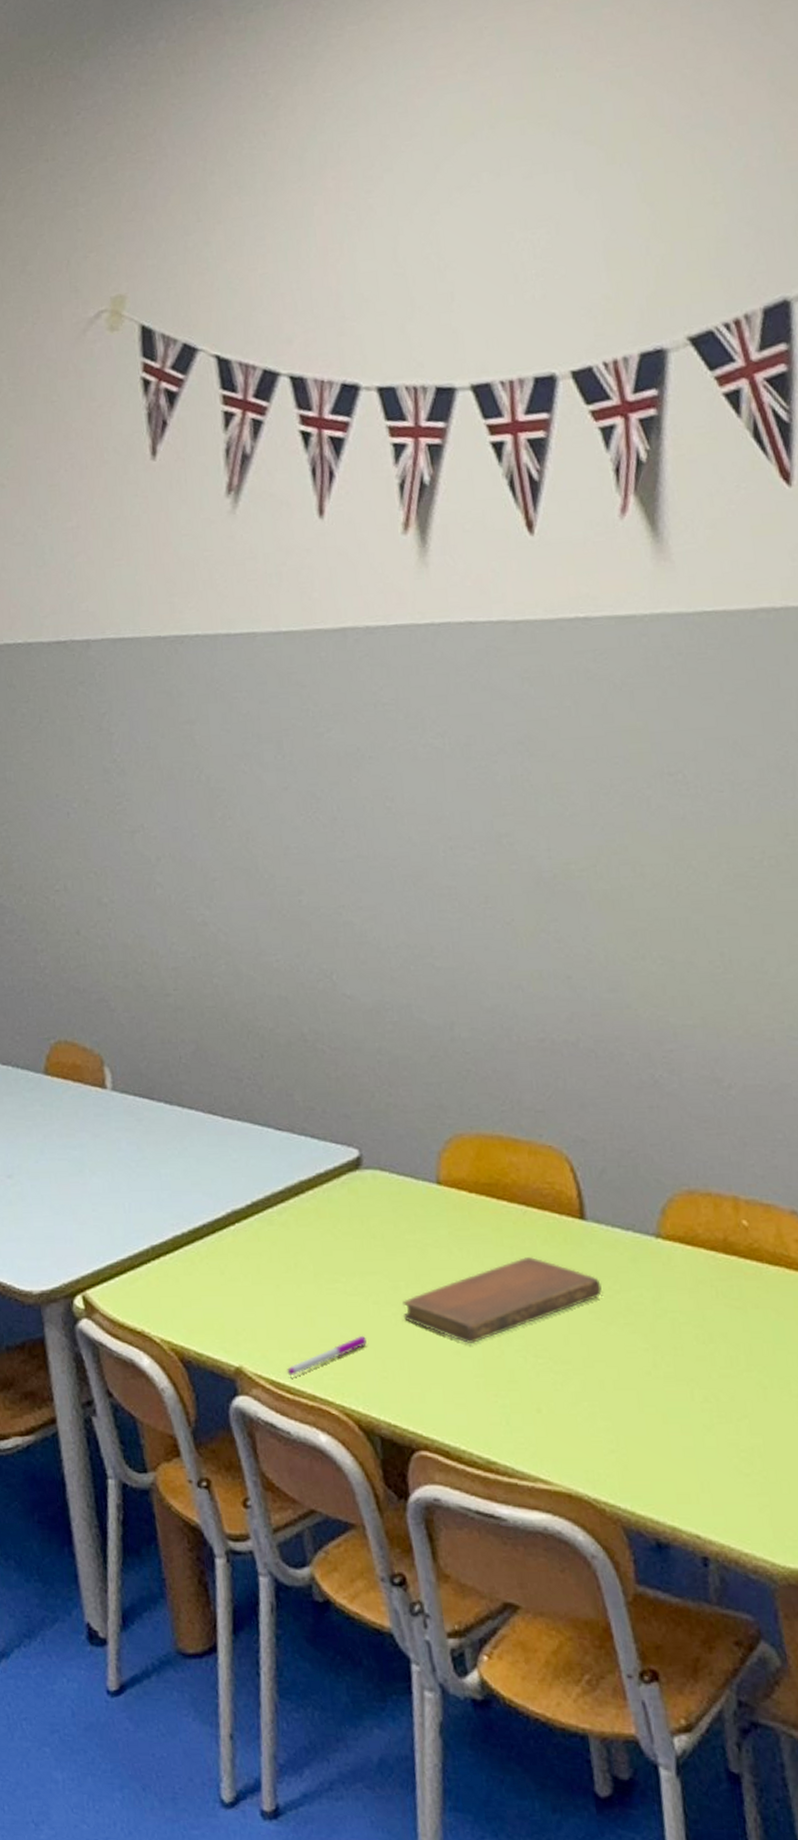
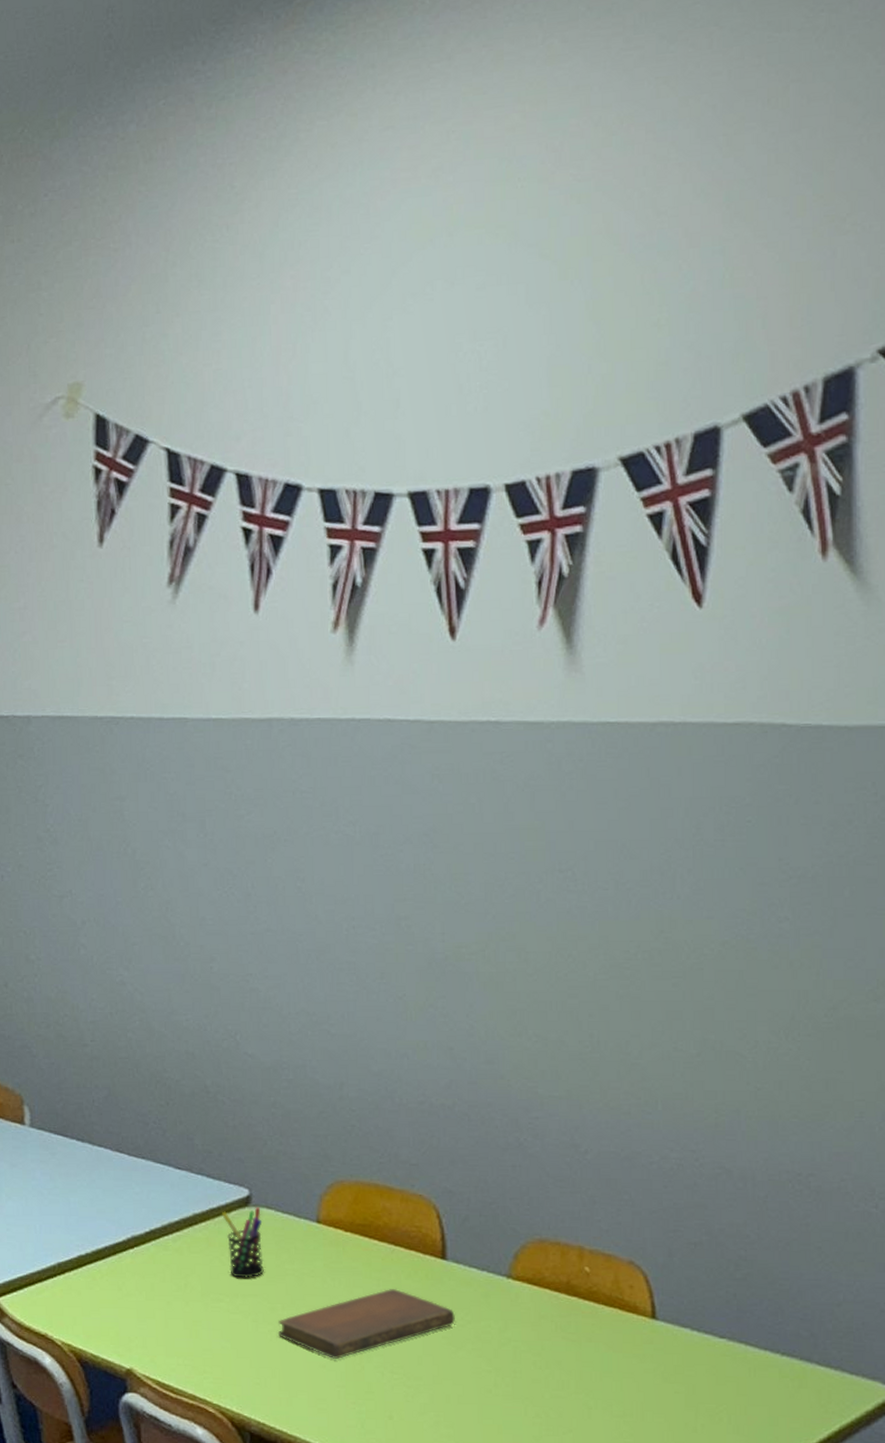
pen: present [286,1335,367,1376] -> none [171,1347,244,1378]
pen holder: none [329,1169,383,1253] -> present [221,1207,265,1278]

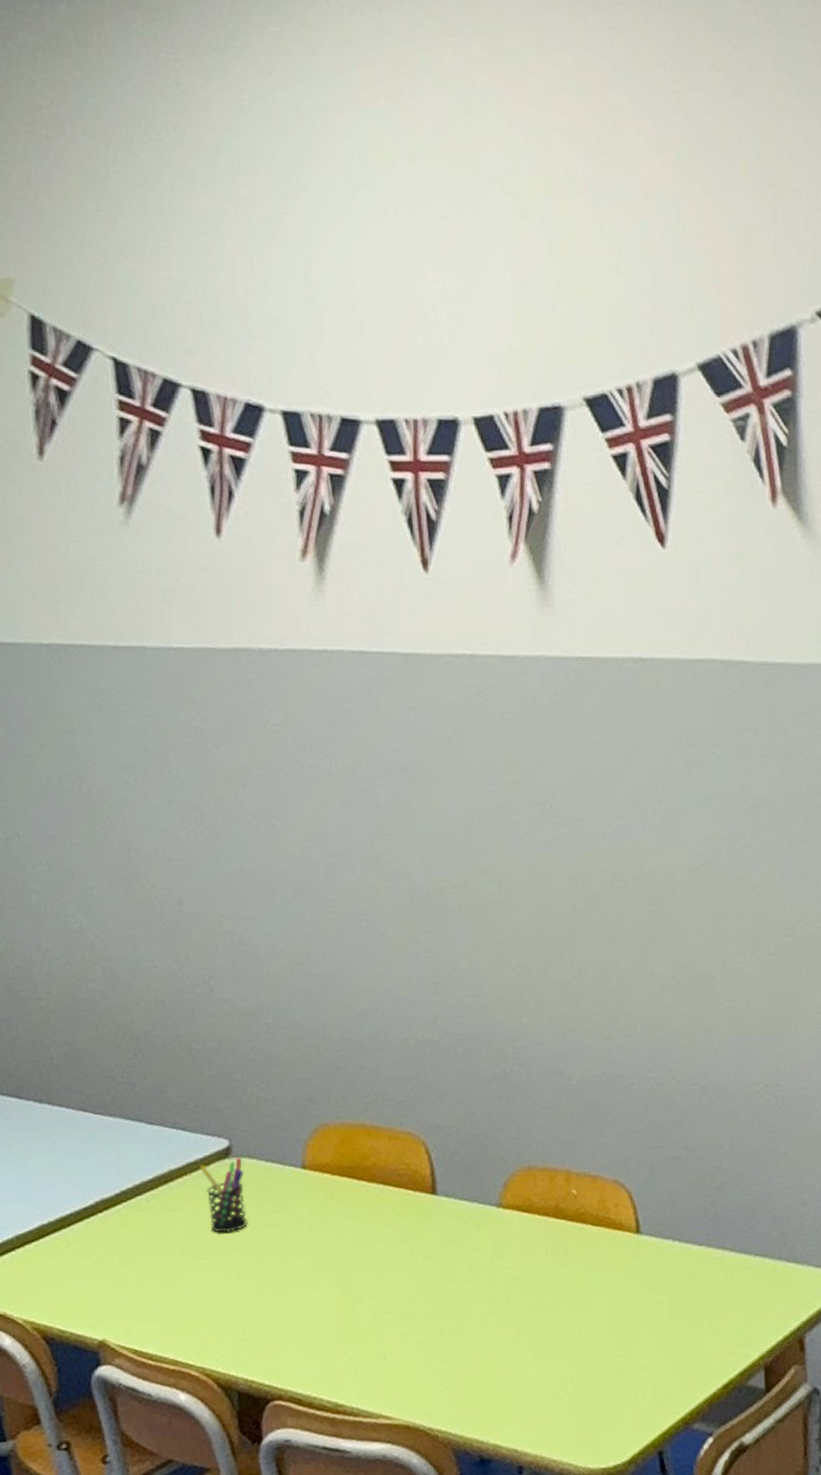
notebook: present [278,1289,455,1359] -> none [264,1229,447,1306]

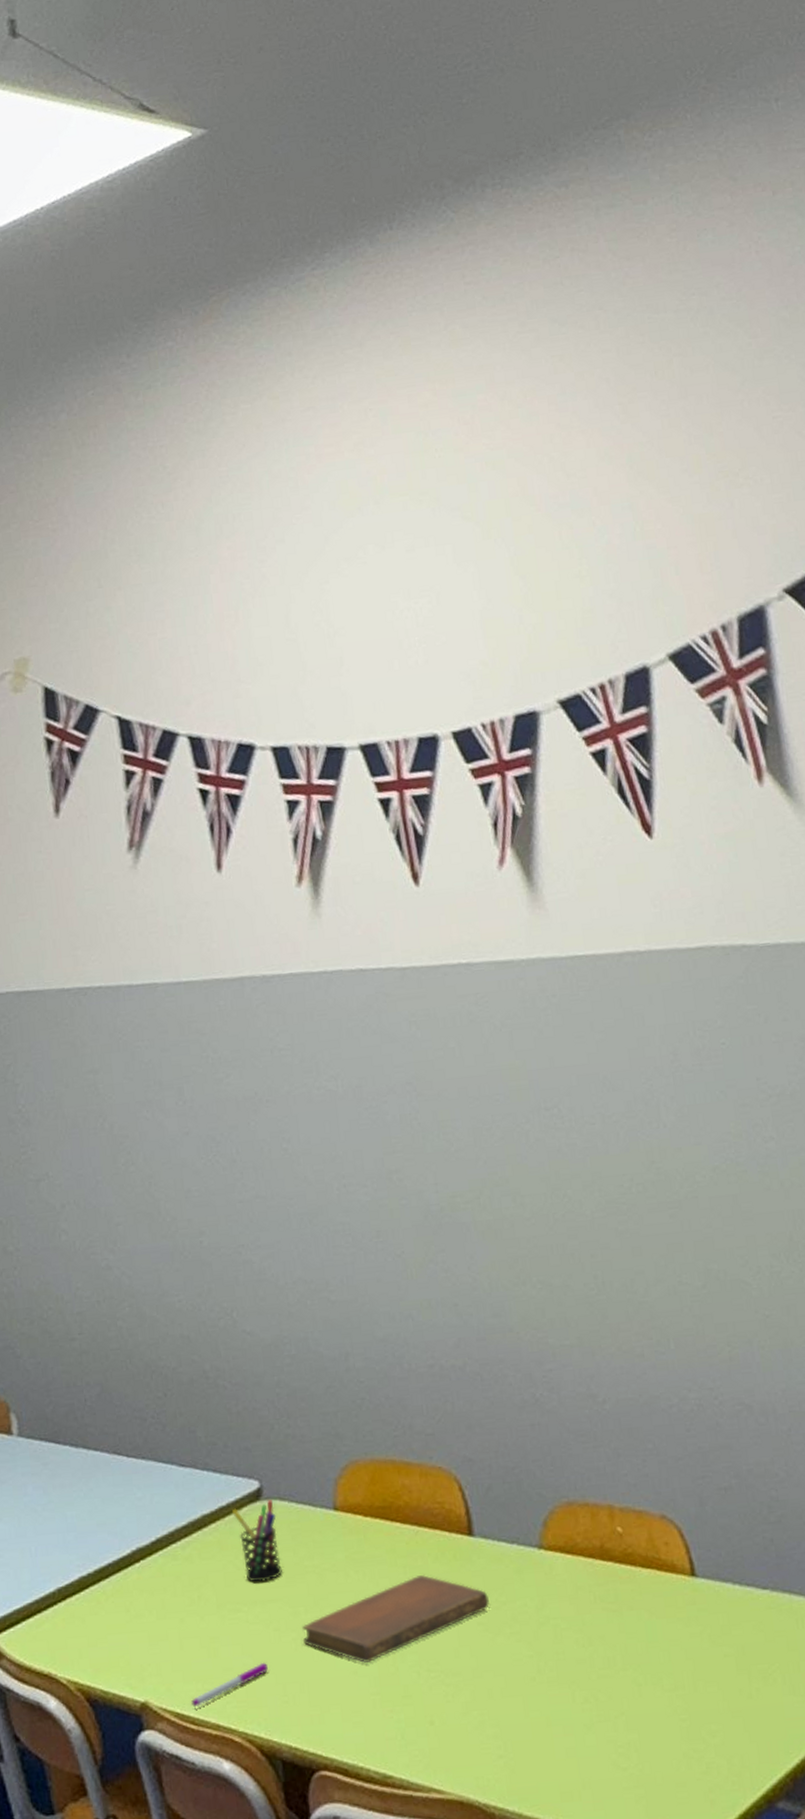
pen: none [149,1304,228,1345] -> present [190,1662,268,1707]
notebook: none [264,1229,447,1306] -> present [302,1575,489,1663]

